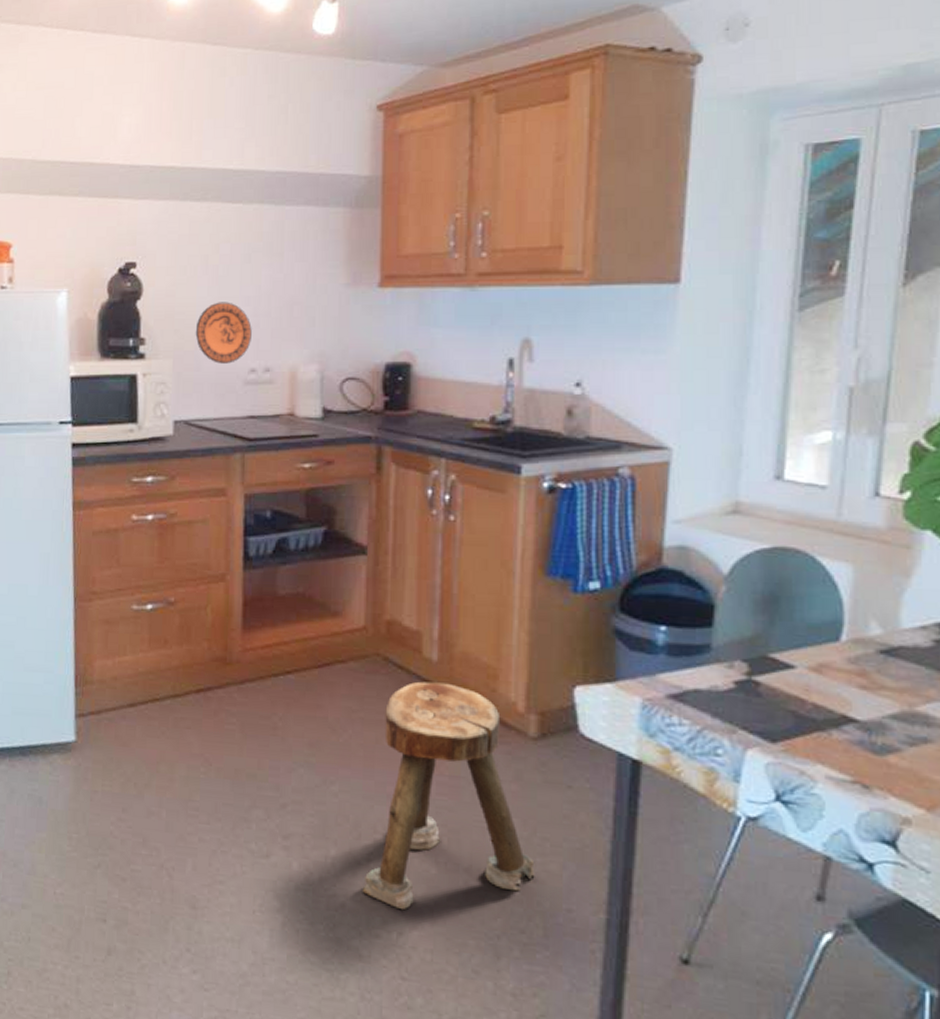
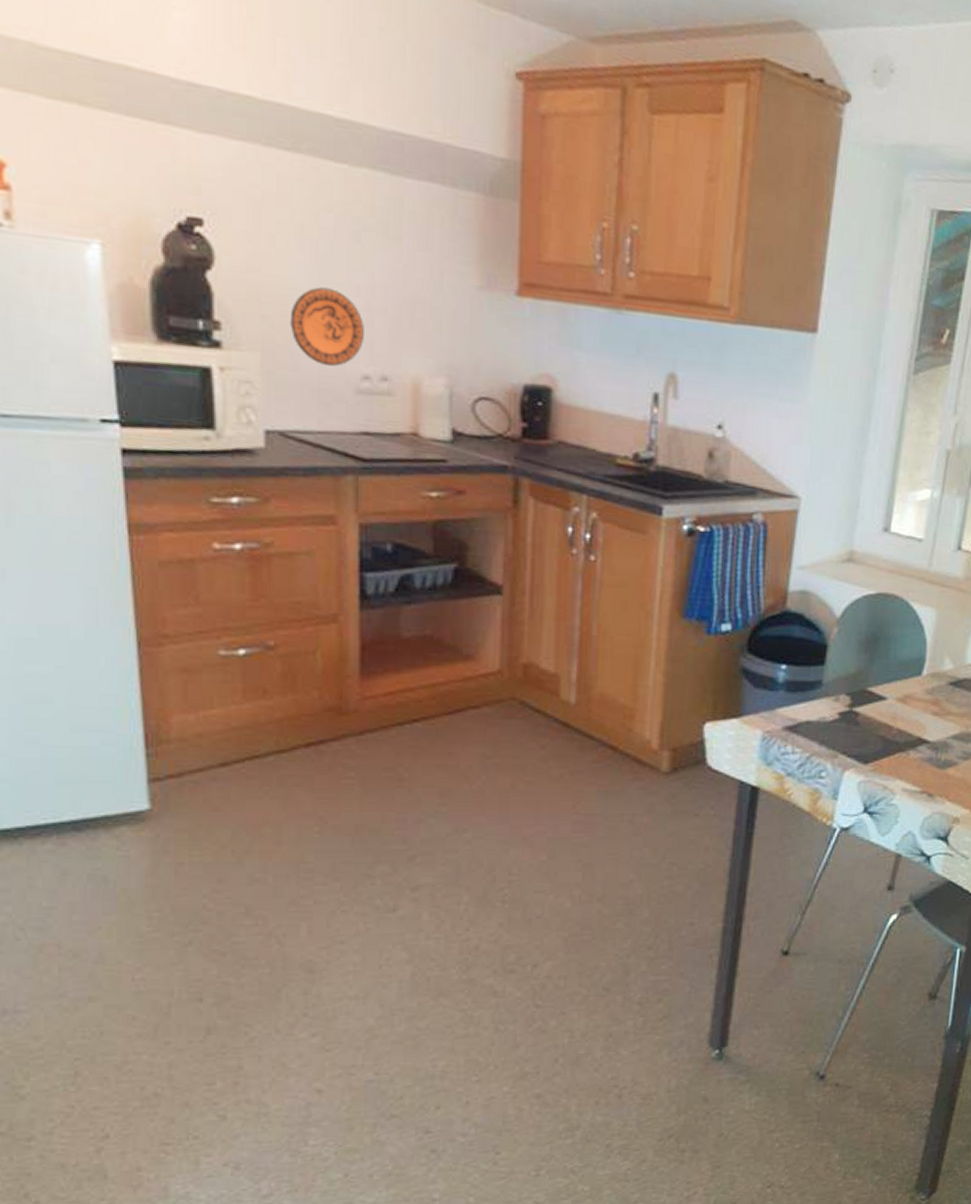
stool: present [362,681,535,911] -> none [496,724,663,944]

